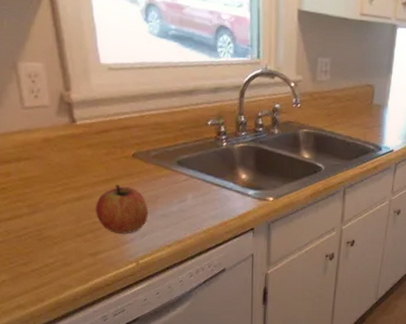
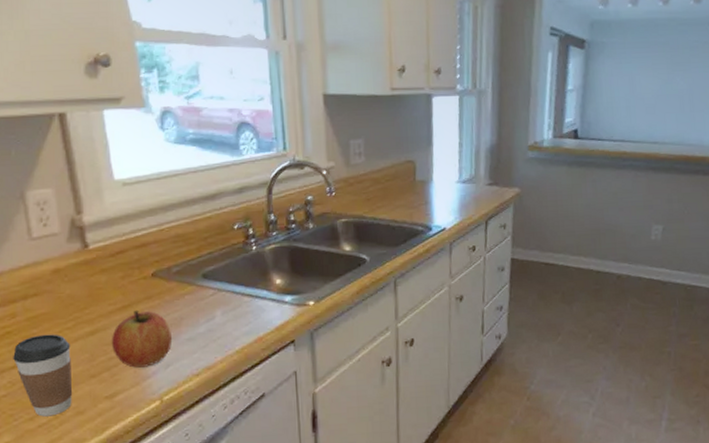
coffee cup: none [8,194,61,264] -> present [13,334,73,417]

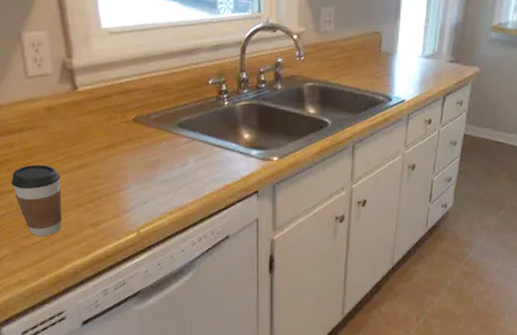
apple: present [111,309,173,368] -> none [96,150,150,202]

